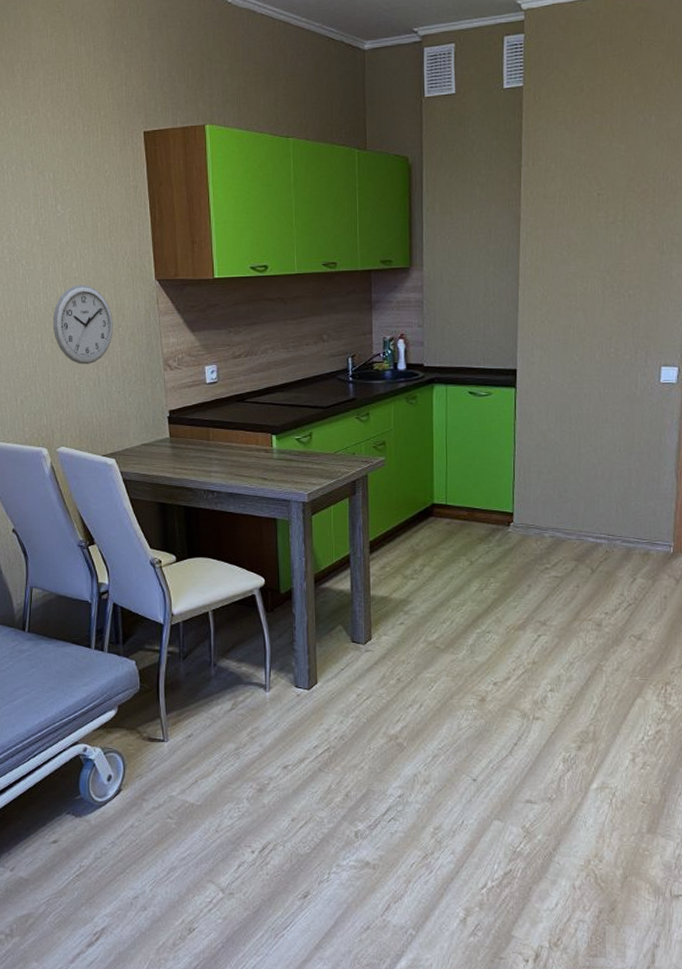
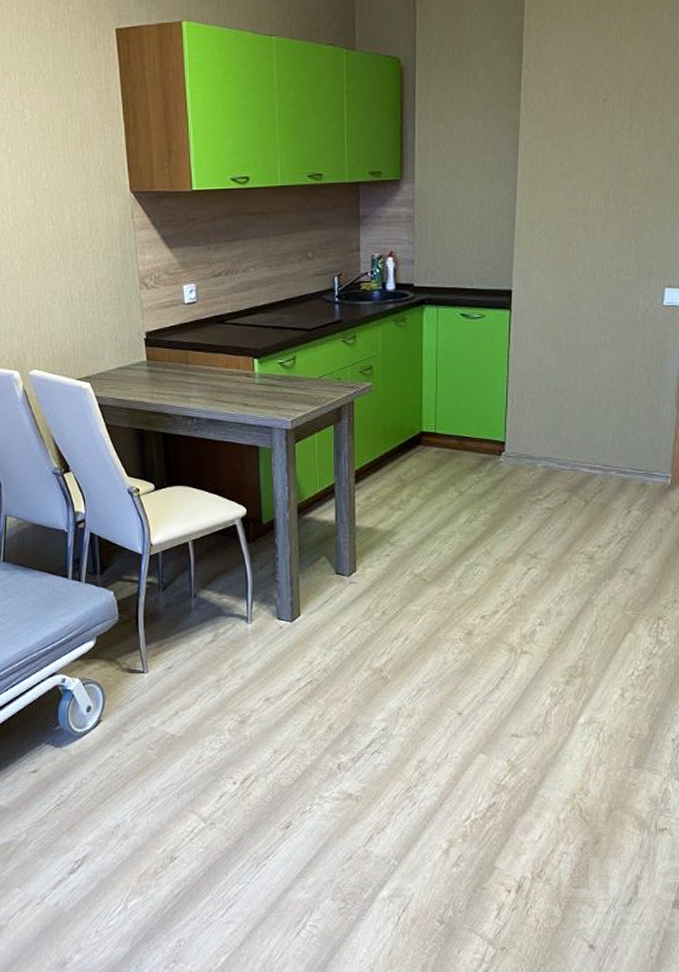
wall clock: present [52,284,113,365] -> none [22,196,86,283]

